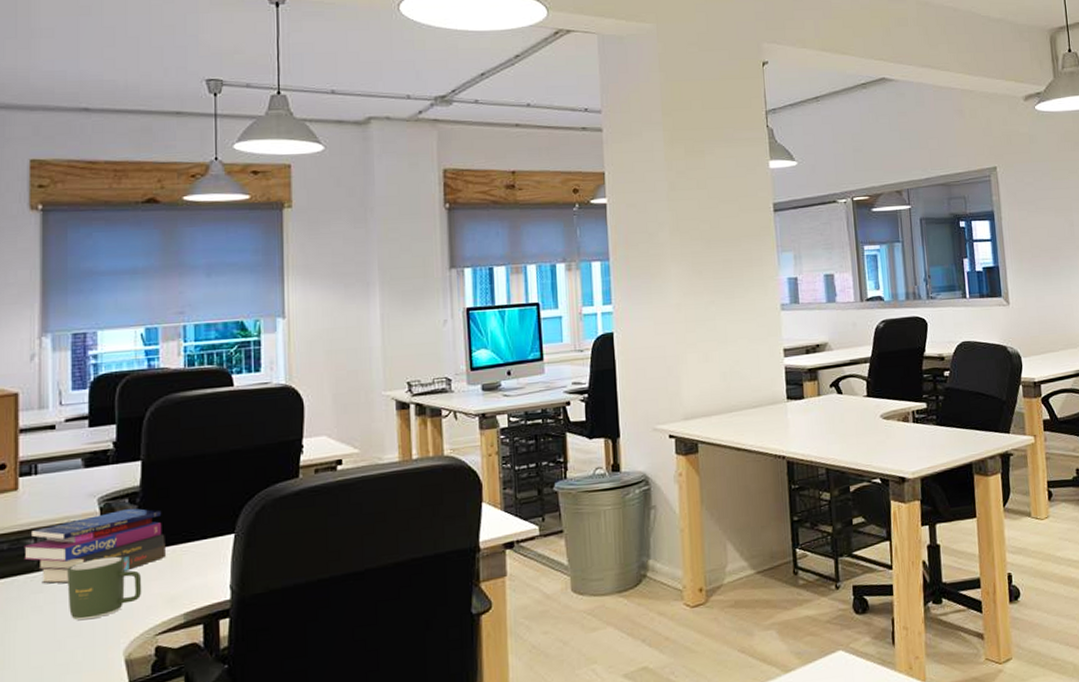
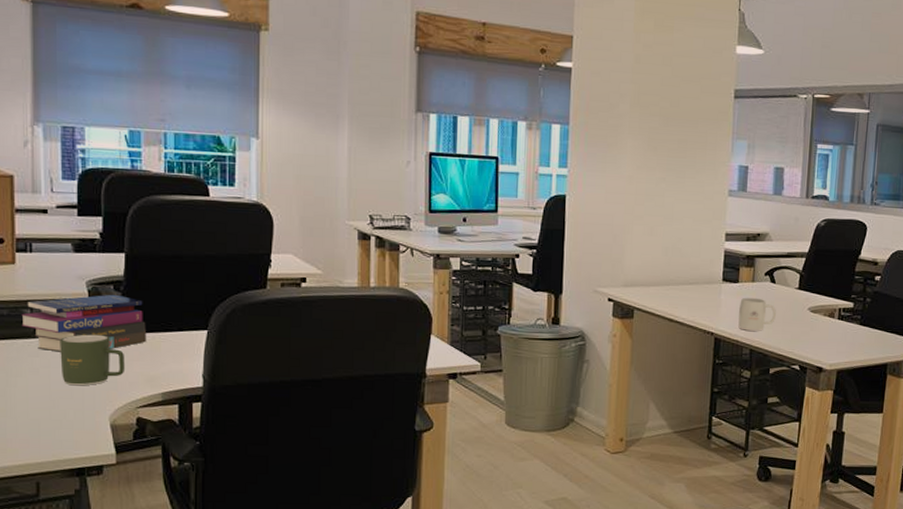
mug: none [808,412,848,449] -> present [738,297,776,331]

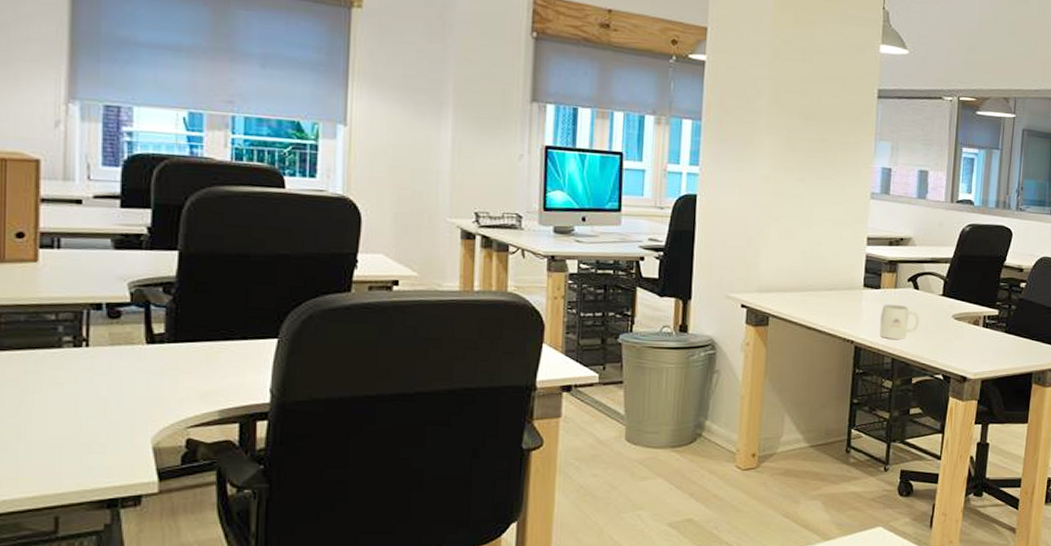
books: present [21,294,146,352] -> none [43,297,202,364]
mug: present [60,334,126,386] -> none [91,343,175,403]

